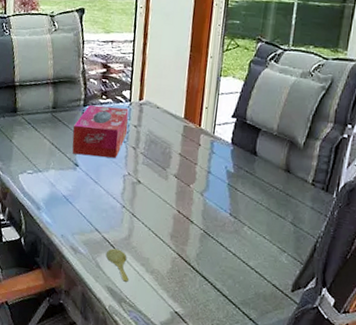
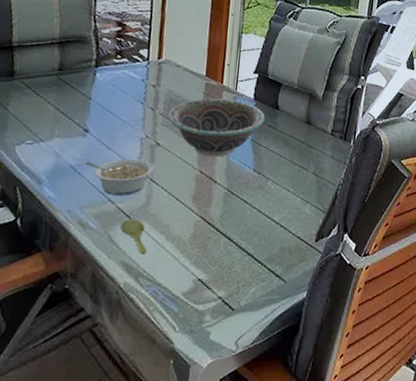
tissue box: present [72,104,129,158] -> none [81,65,147,121]
legume: none [75,192,136,227] -> present [85,159,155,196]
decorative bowl: none [148,140,242,199] -> present [168,98,265,157]

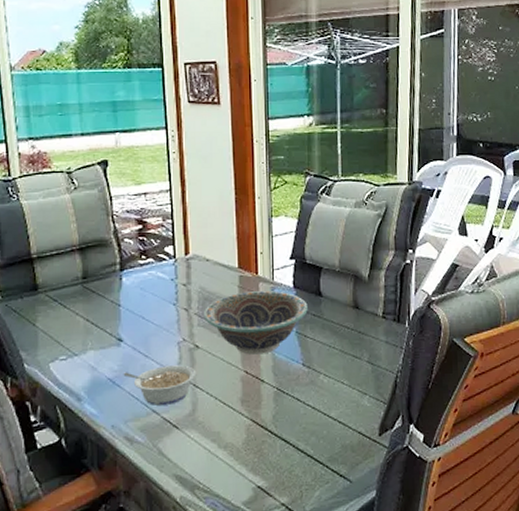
spoon: present [120,219,148,254] -> none [168,429,200,465]

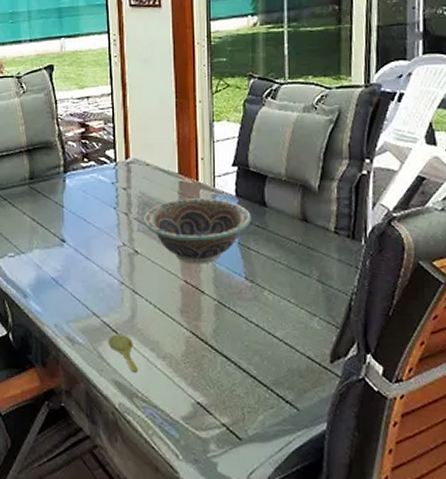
legume: present [123,365,197,405] -> none [65,269,136,309]
spoon: none [168,429,200,465] -> present [108,334,139,372]

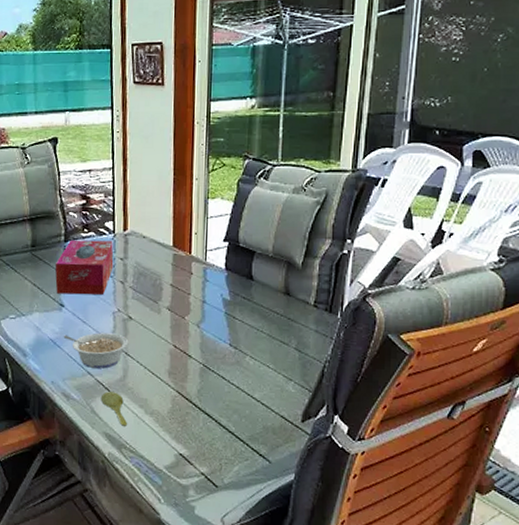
tissue box: none [54,170,116,229] -> present [55,240,114,295]
legume: none [65,269,136,309] -> present [63,332,129,369]
decorative bowl: present [143,197,251,264] -> none [137,269,238,331]

